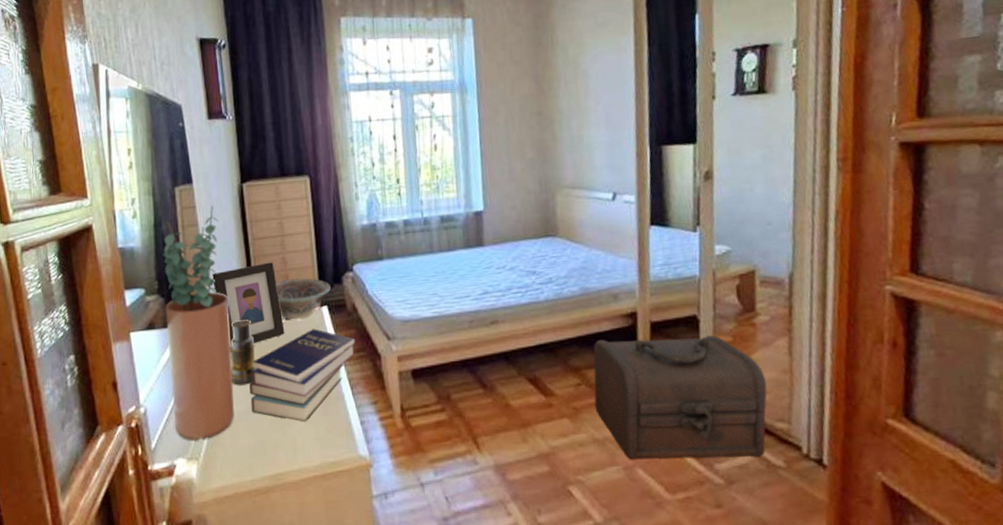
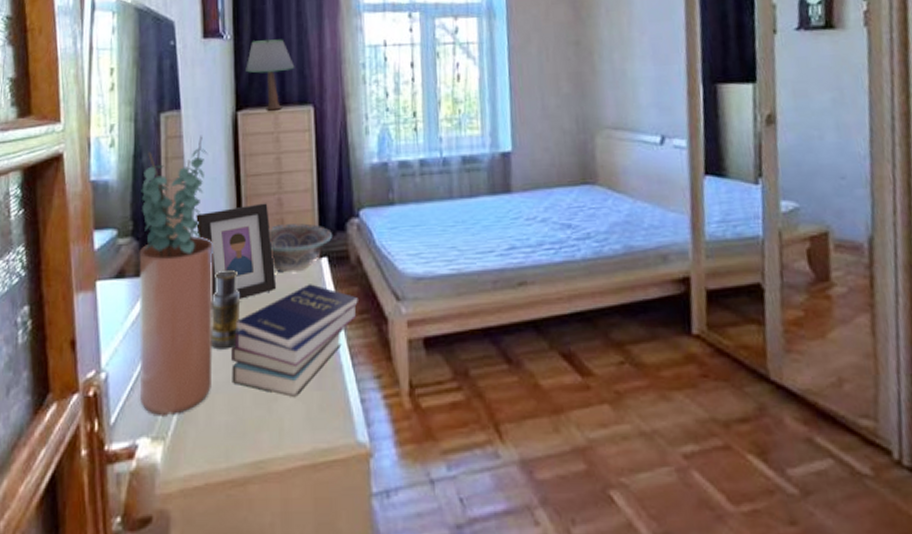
table lamp: none [247,117,291,183] -> present [246,37,295,112]
wooden chest: present [593,335,768,460] -> none [639,308,848,461]

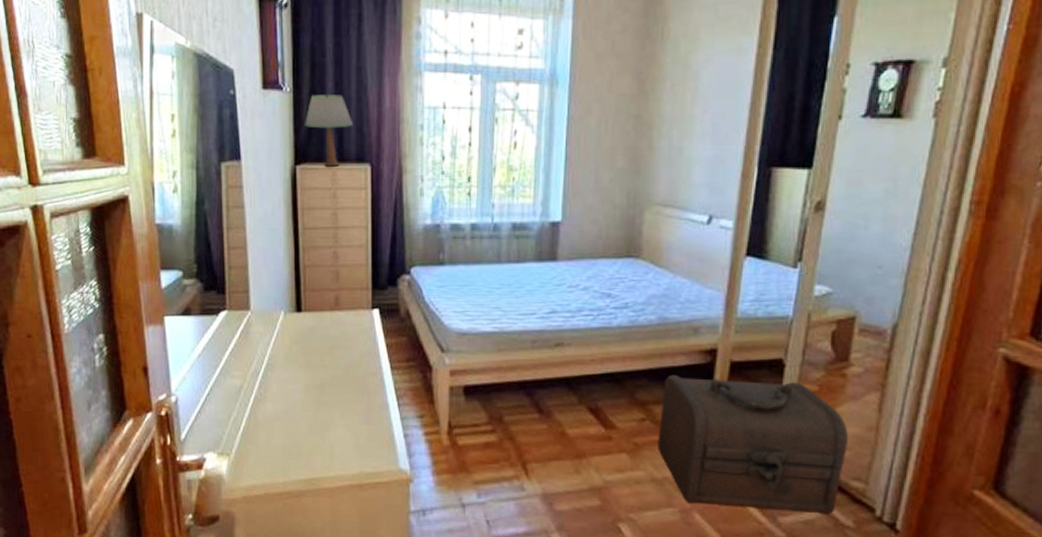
vase: present [138,135,213,416] -> none [203,186,272,437]
picture frame: present [196,203,277,307] -> none [256,255,331,346]
perfume bottle: present [211,269,241,350] -> none [270,314,298,384]
books: present [231,284,358,398] -> none [289,332,406,429]
decorative bowl: present [268,222,332,273] -> none [324,275,384,321]
wooden chest: none [639,308,848,461] -> present [657,374,848,514]

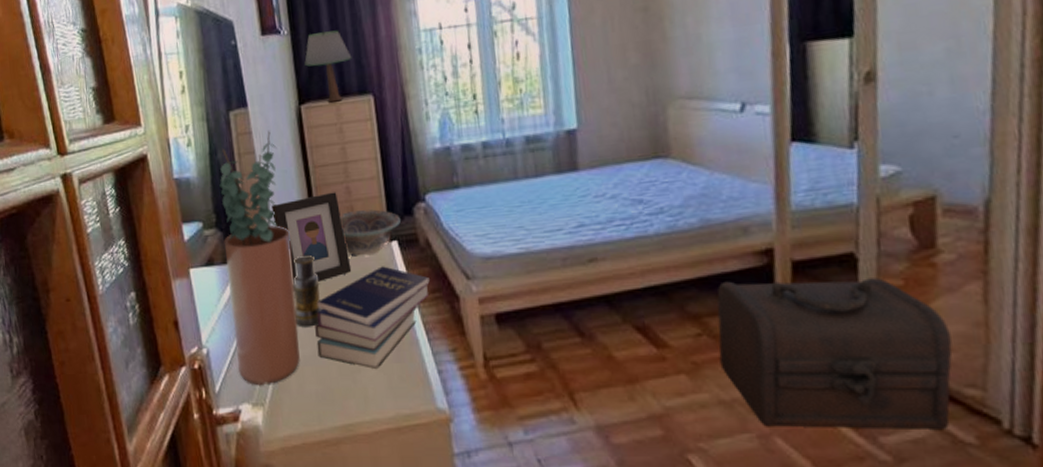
vase: none [203,186,272,437] -> present [219,130,300,386]
picture frame: none [256,255,331,346] -> present [271,192,352,289]
perfume bottle: none [270,314,298,384] -> present [293,254,322,327]
books: none [289,332,406,429] -> present [315,266,430,370]
decorative bowl: none [324,275,384,321] -> present [339,209,401,256]

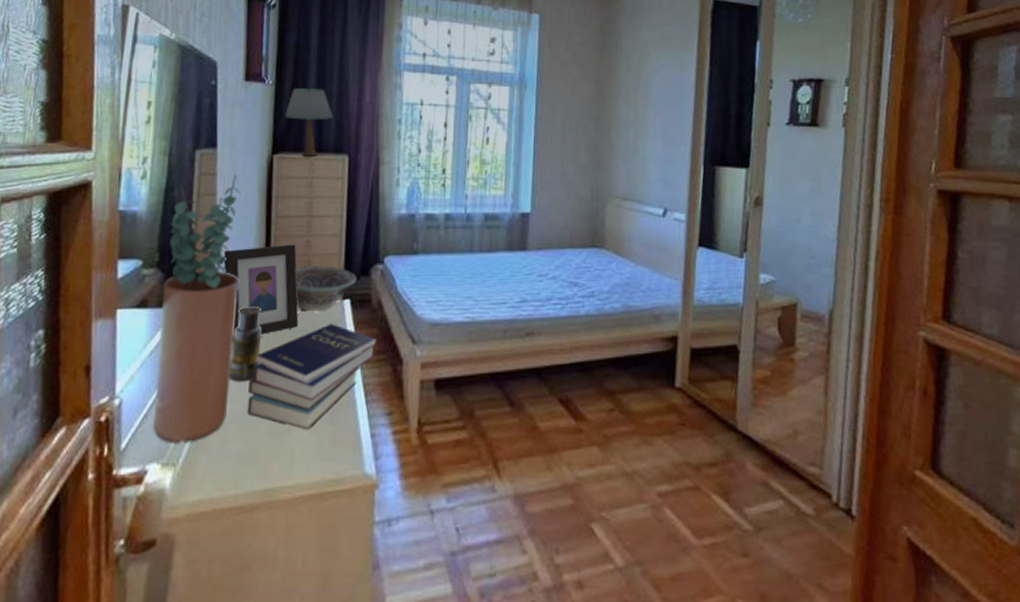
wooden chest: present [717,278,953,429] -> none [626,362,801,502]

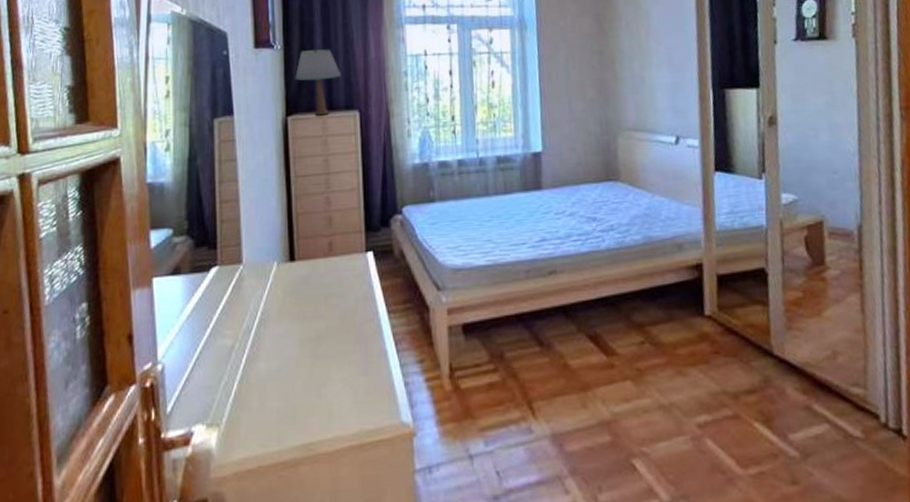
vase: present [153,174,241,444] -> none [193,139,265,404]
picture frame: present [224,244,299,340] -> none [248,202,325,300]
perfume bottle: present [229,305,262,382] -> none [263,264,292,340]
books: present [247,324,376,431] -> none [283,276,402,384]
decorative bowl: present [295,265,356,312] -> none [317,219,377,267]

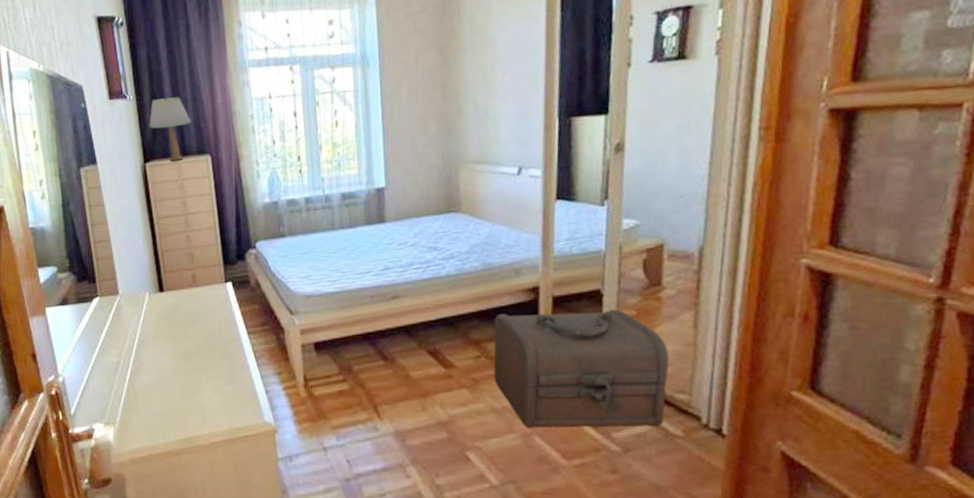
wooden chest: none [657,290,842,429] -> present [493,309,669,428]

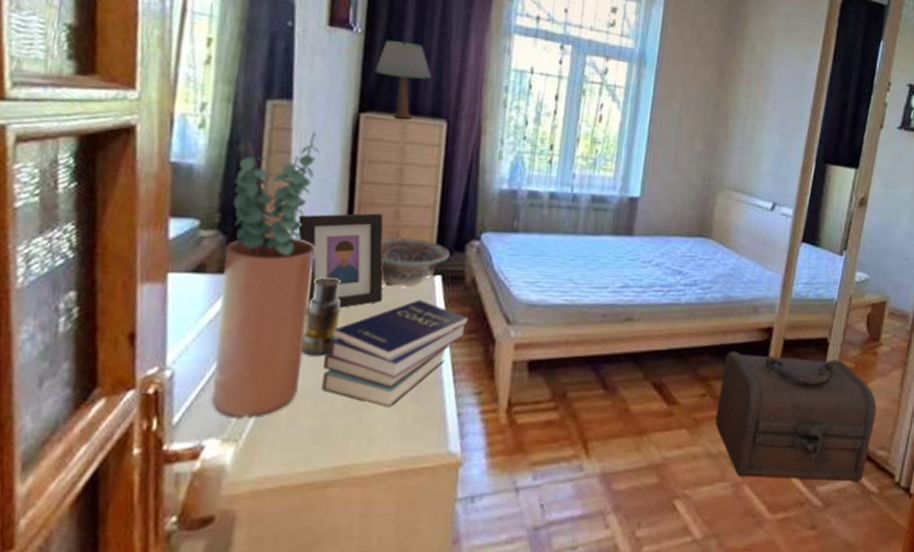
vase: none [72,185,147,408] -> present [212,131,321,419]
picture frame: none [120,240,192,324] -> present [298,213,384,312]
perfume bottle: none [140,294,166,357] -> present [302,276,341,356]
books: none [159,304,259,392] -> present [321,300,468,409]
decorative bowl: none [180,255,234,296] -> present [380,237,450,287]

